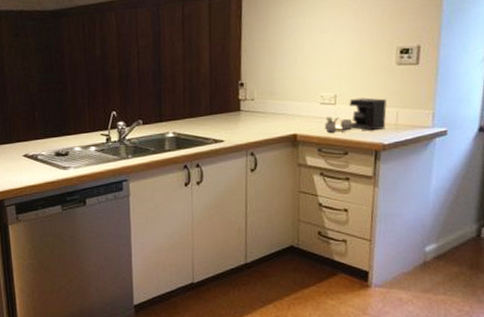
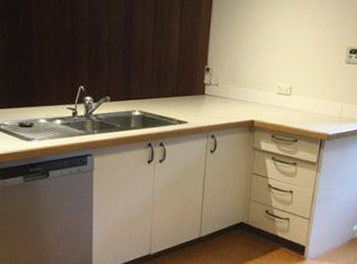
coffee maker: present [325,97,387,133] -> none [279,91,334,122]

